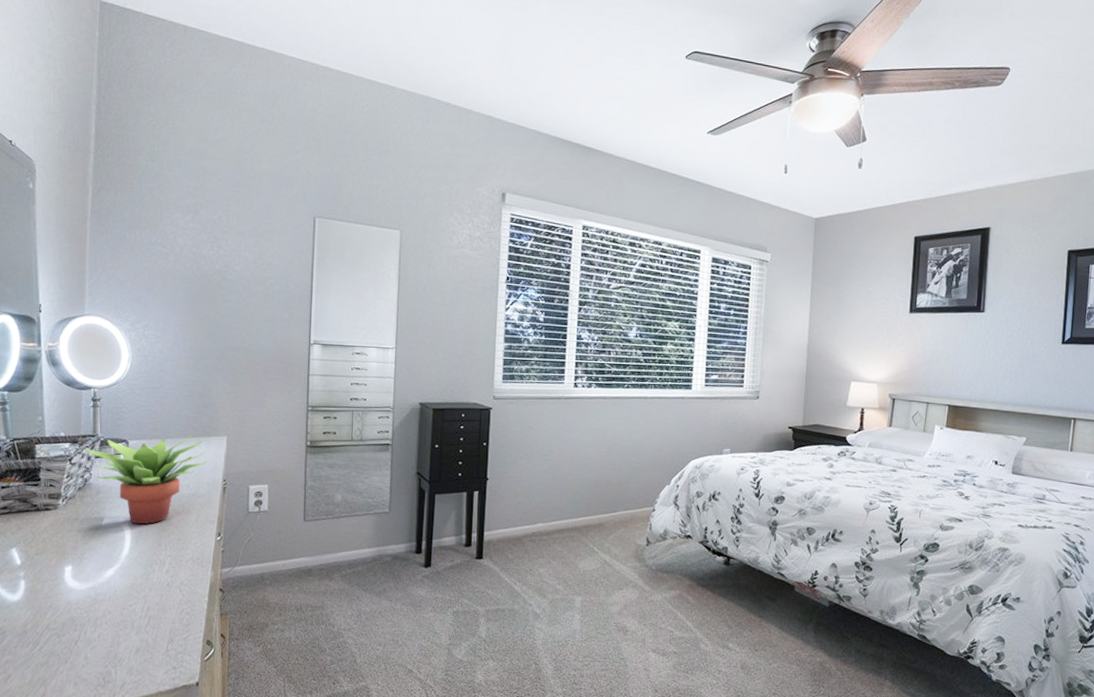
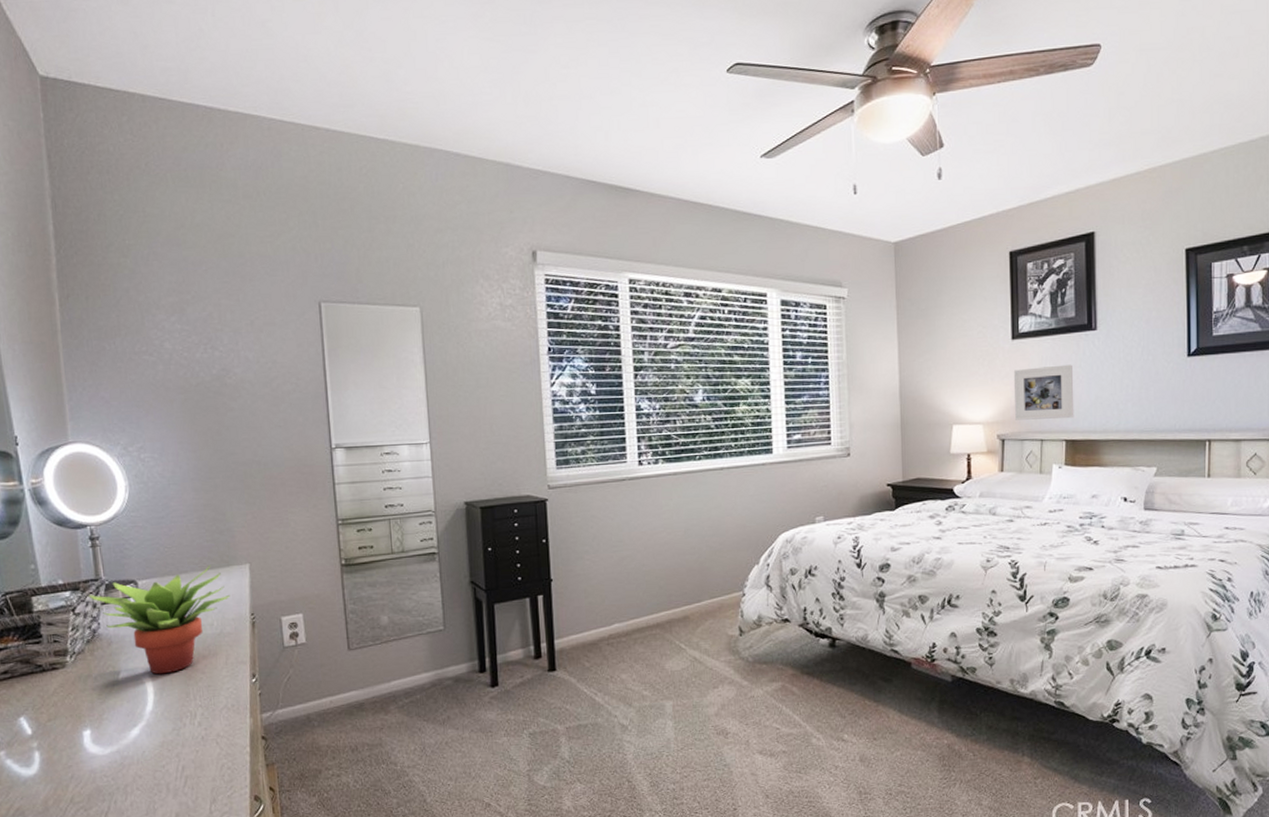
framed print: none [906,339,961,387] -> present [1013,364,1074,420]

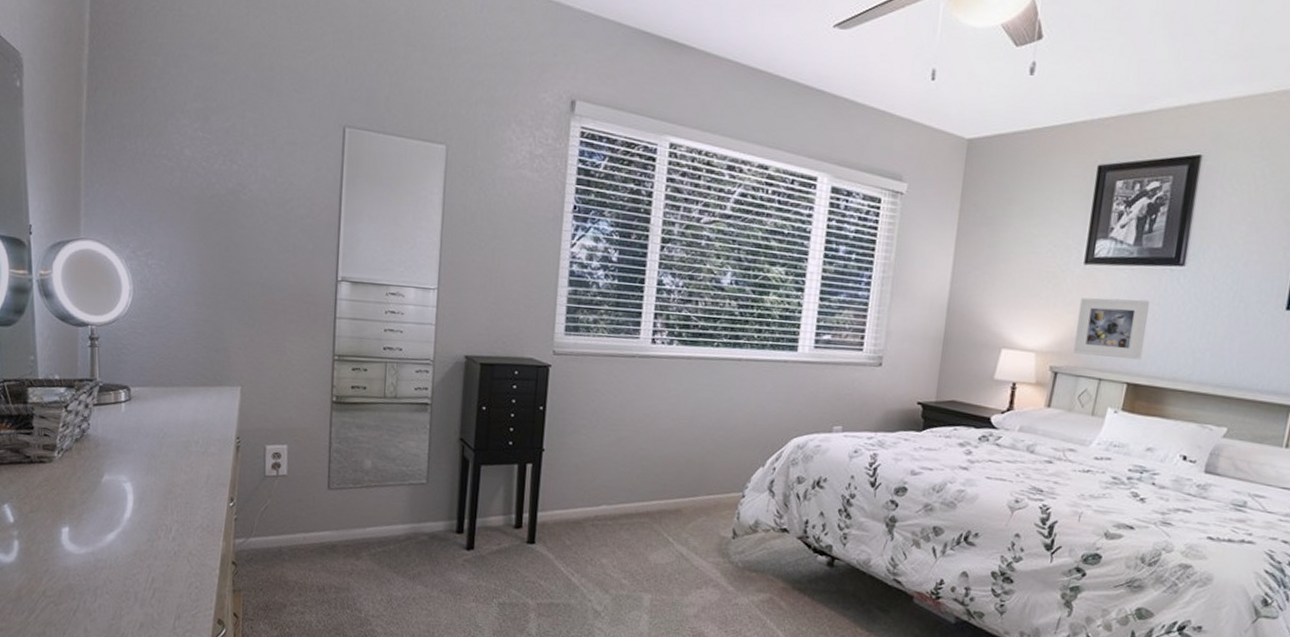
succulent plant: present [88,565,231,675] -> none [81,382,219,484]

